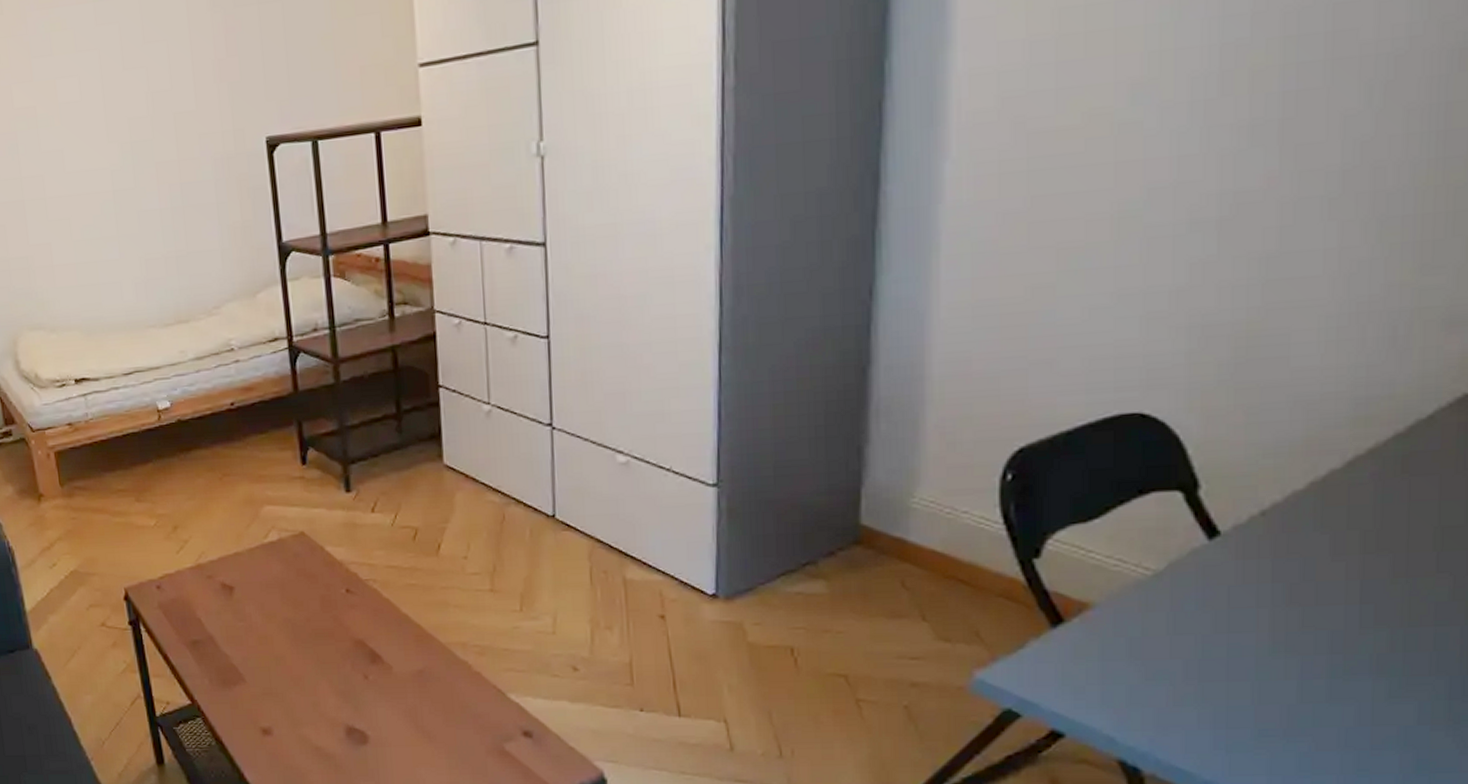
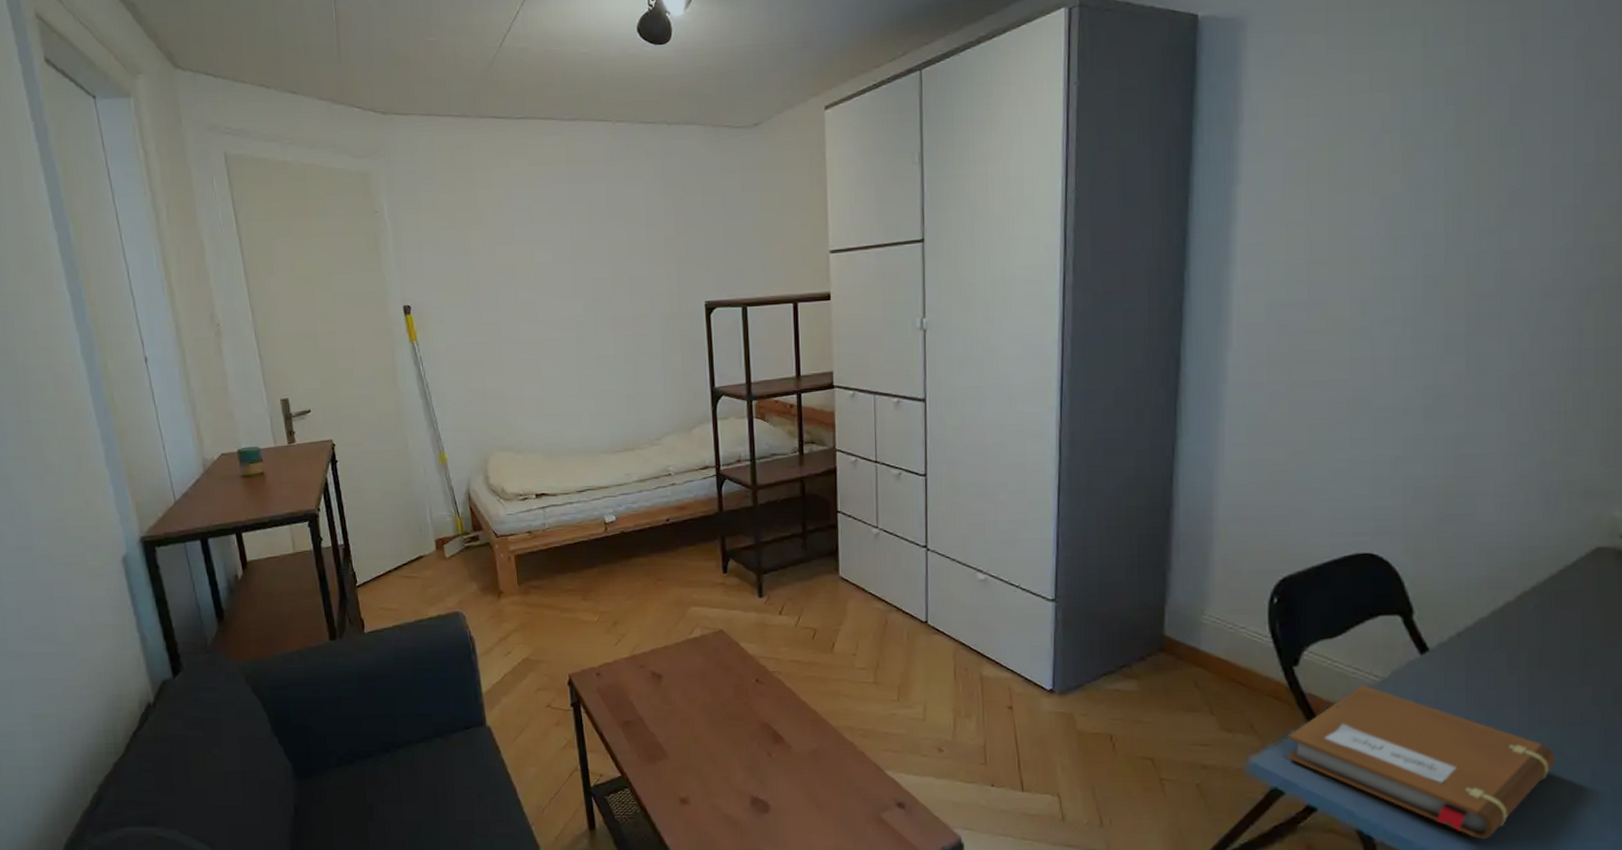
notebook: none [1024,580,1397,771] -> present [1287,685,1555,840]

